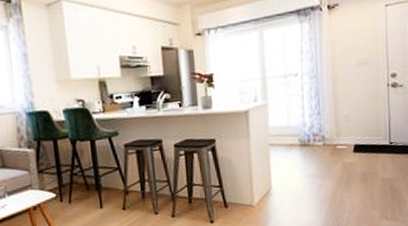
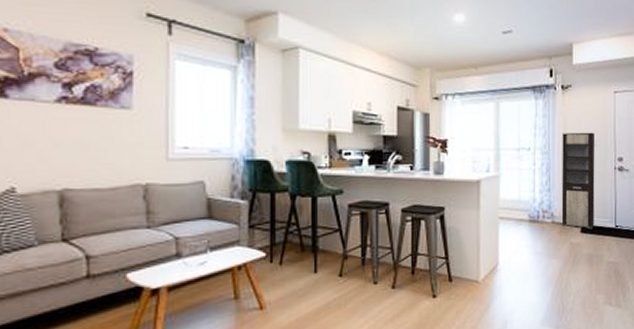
cabinet: none [330,50,367,148] -> present [561,132,595,229]

